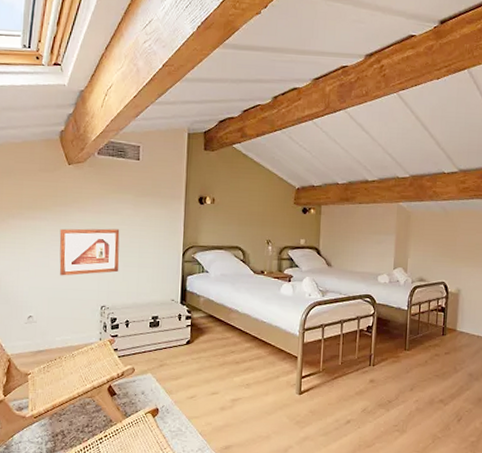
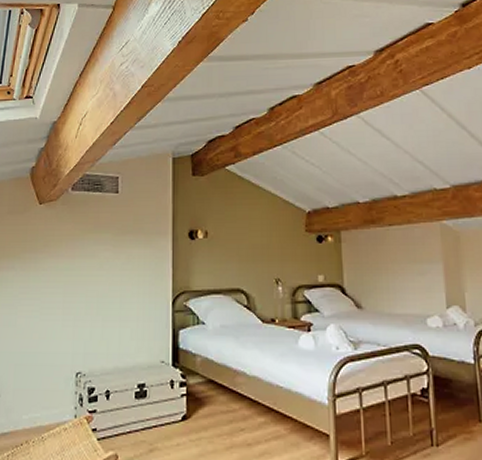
picture frame: present [59,228,120,276] -> none [28,276,97,336]

